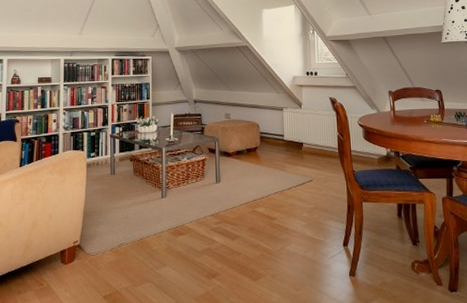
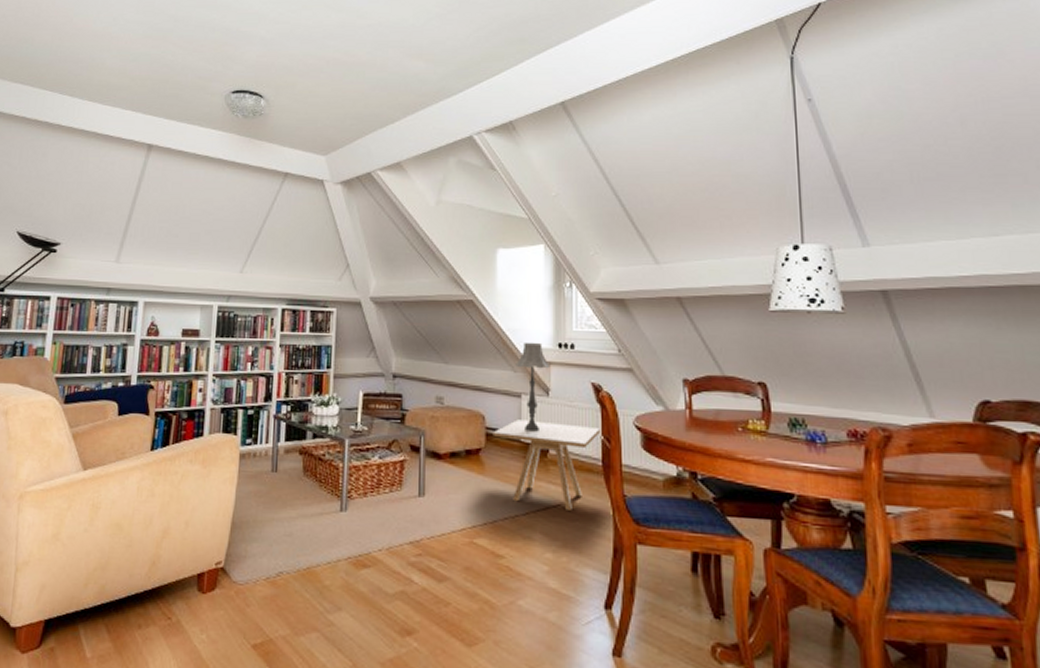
side table: none [265,125,336,184] -> present [493,419,600,510]
table lamp: none [278,72,302,133] -> present [515,342,551,432]

